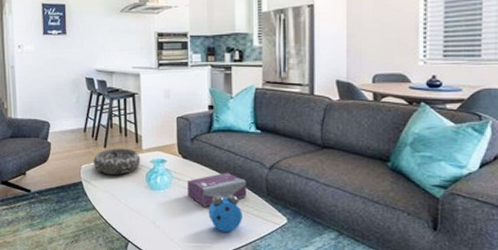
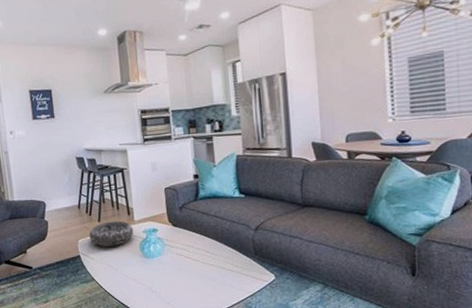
tissue box: present [187,172,246,207] -> none [179,236,235,270]
alarm clock: present [208,194,242,232] -> none [200,256,233,292]

